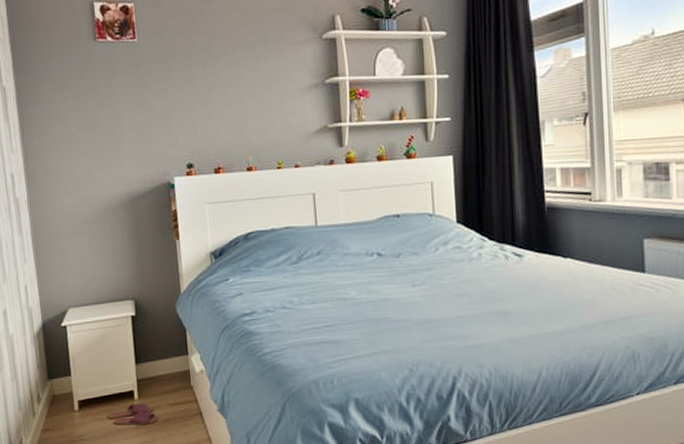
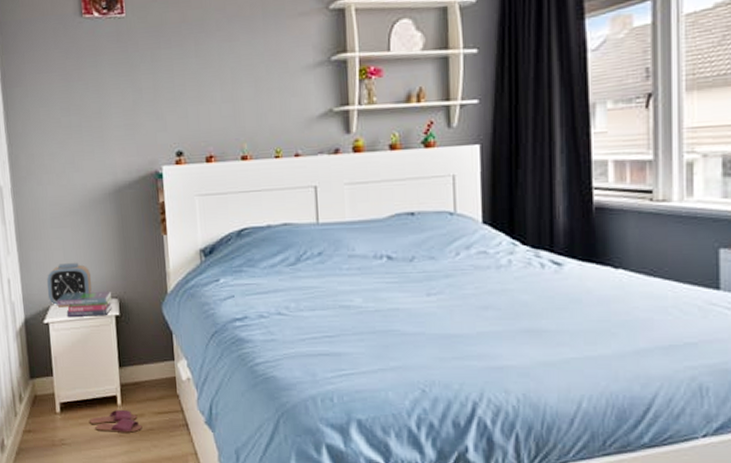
alarm clock: none [64,268,108,311] -> present [47,263,92,308]
books: none [74,293,128,319] -> present [56,291,112,317]

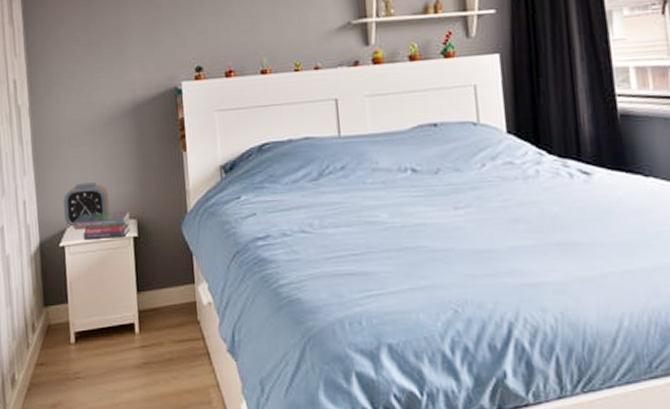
slippers: present [89,409,143,433] -> none [106,338,161,364]

